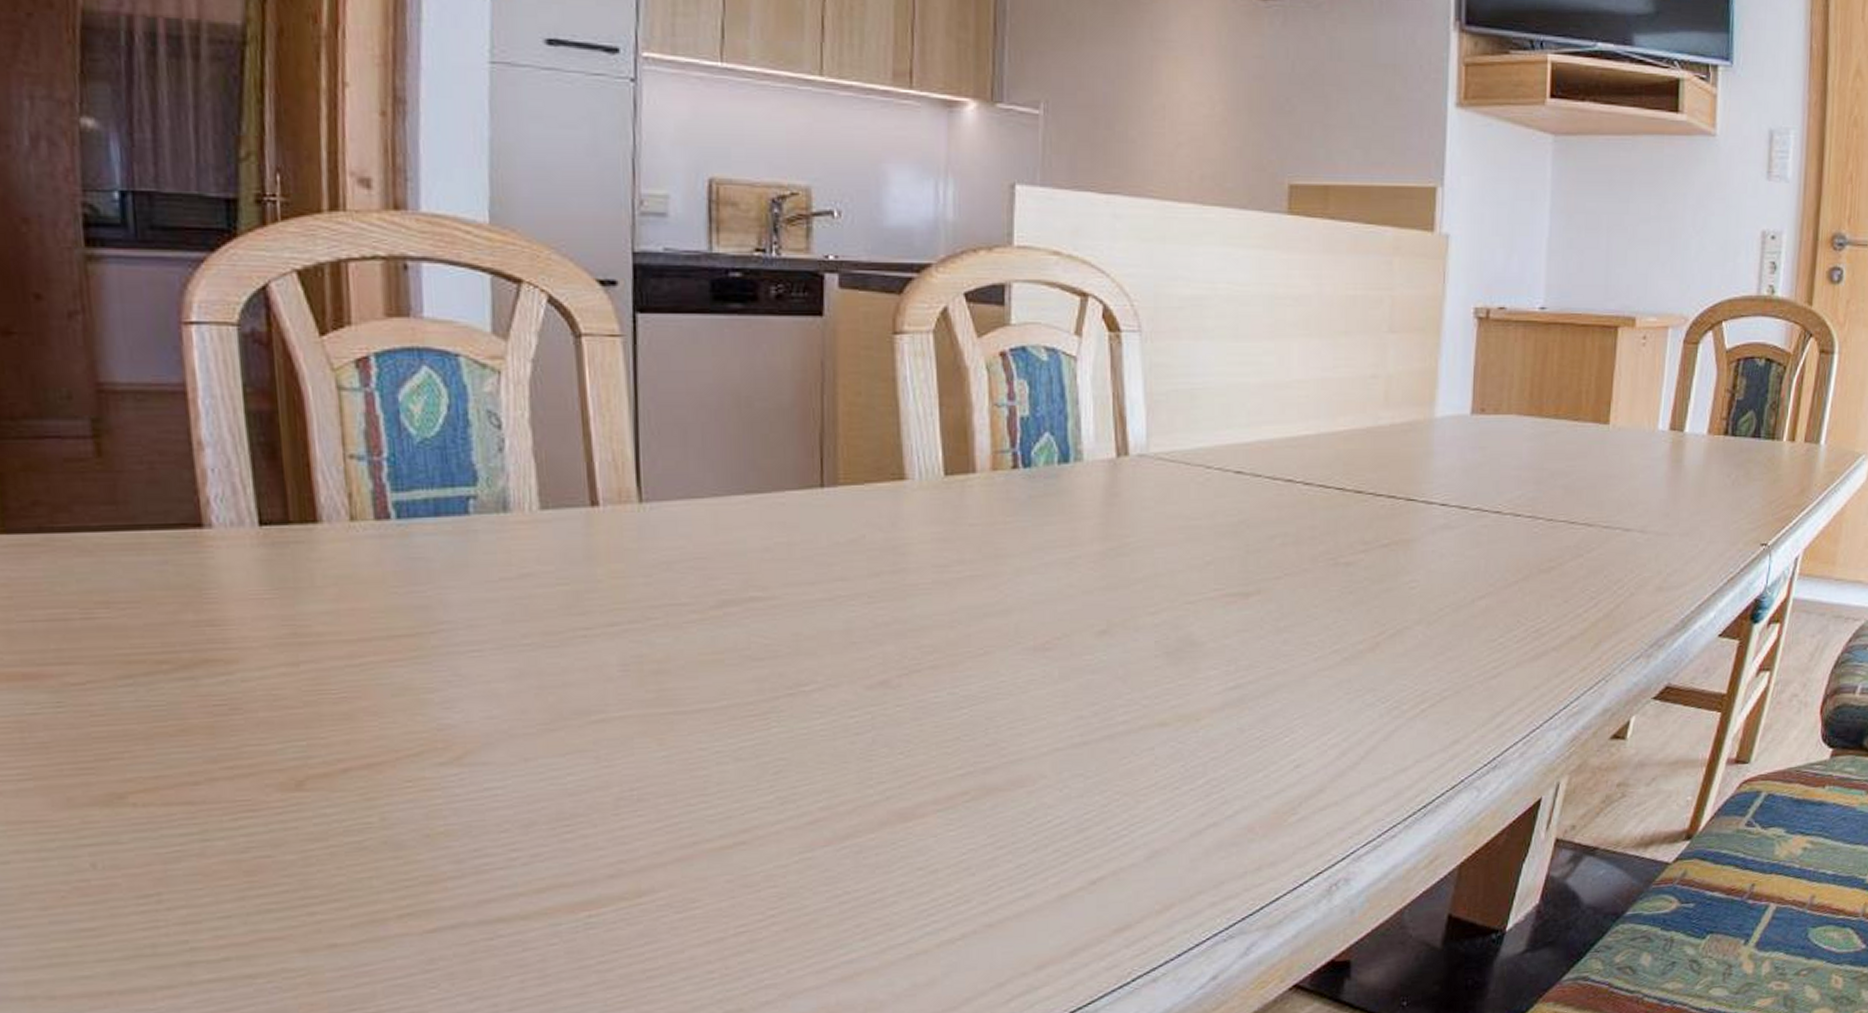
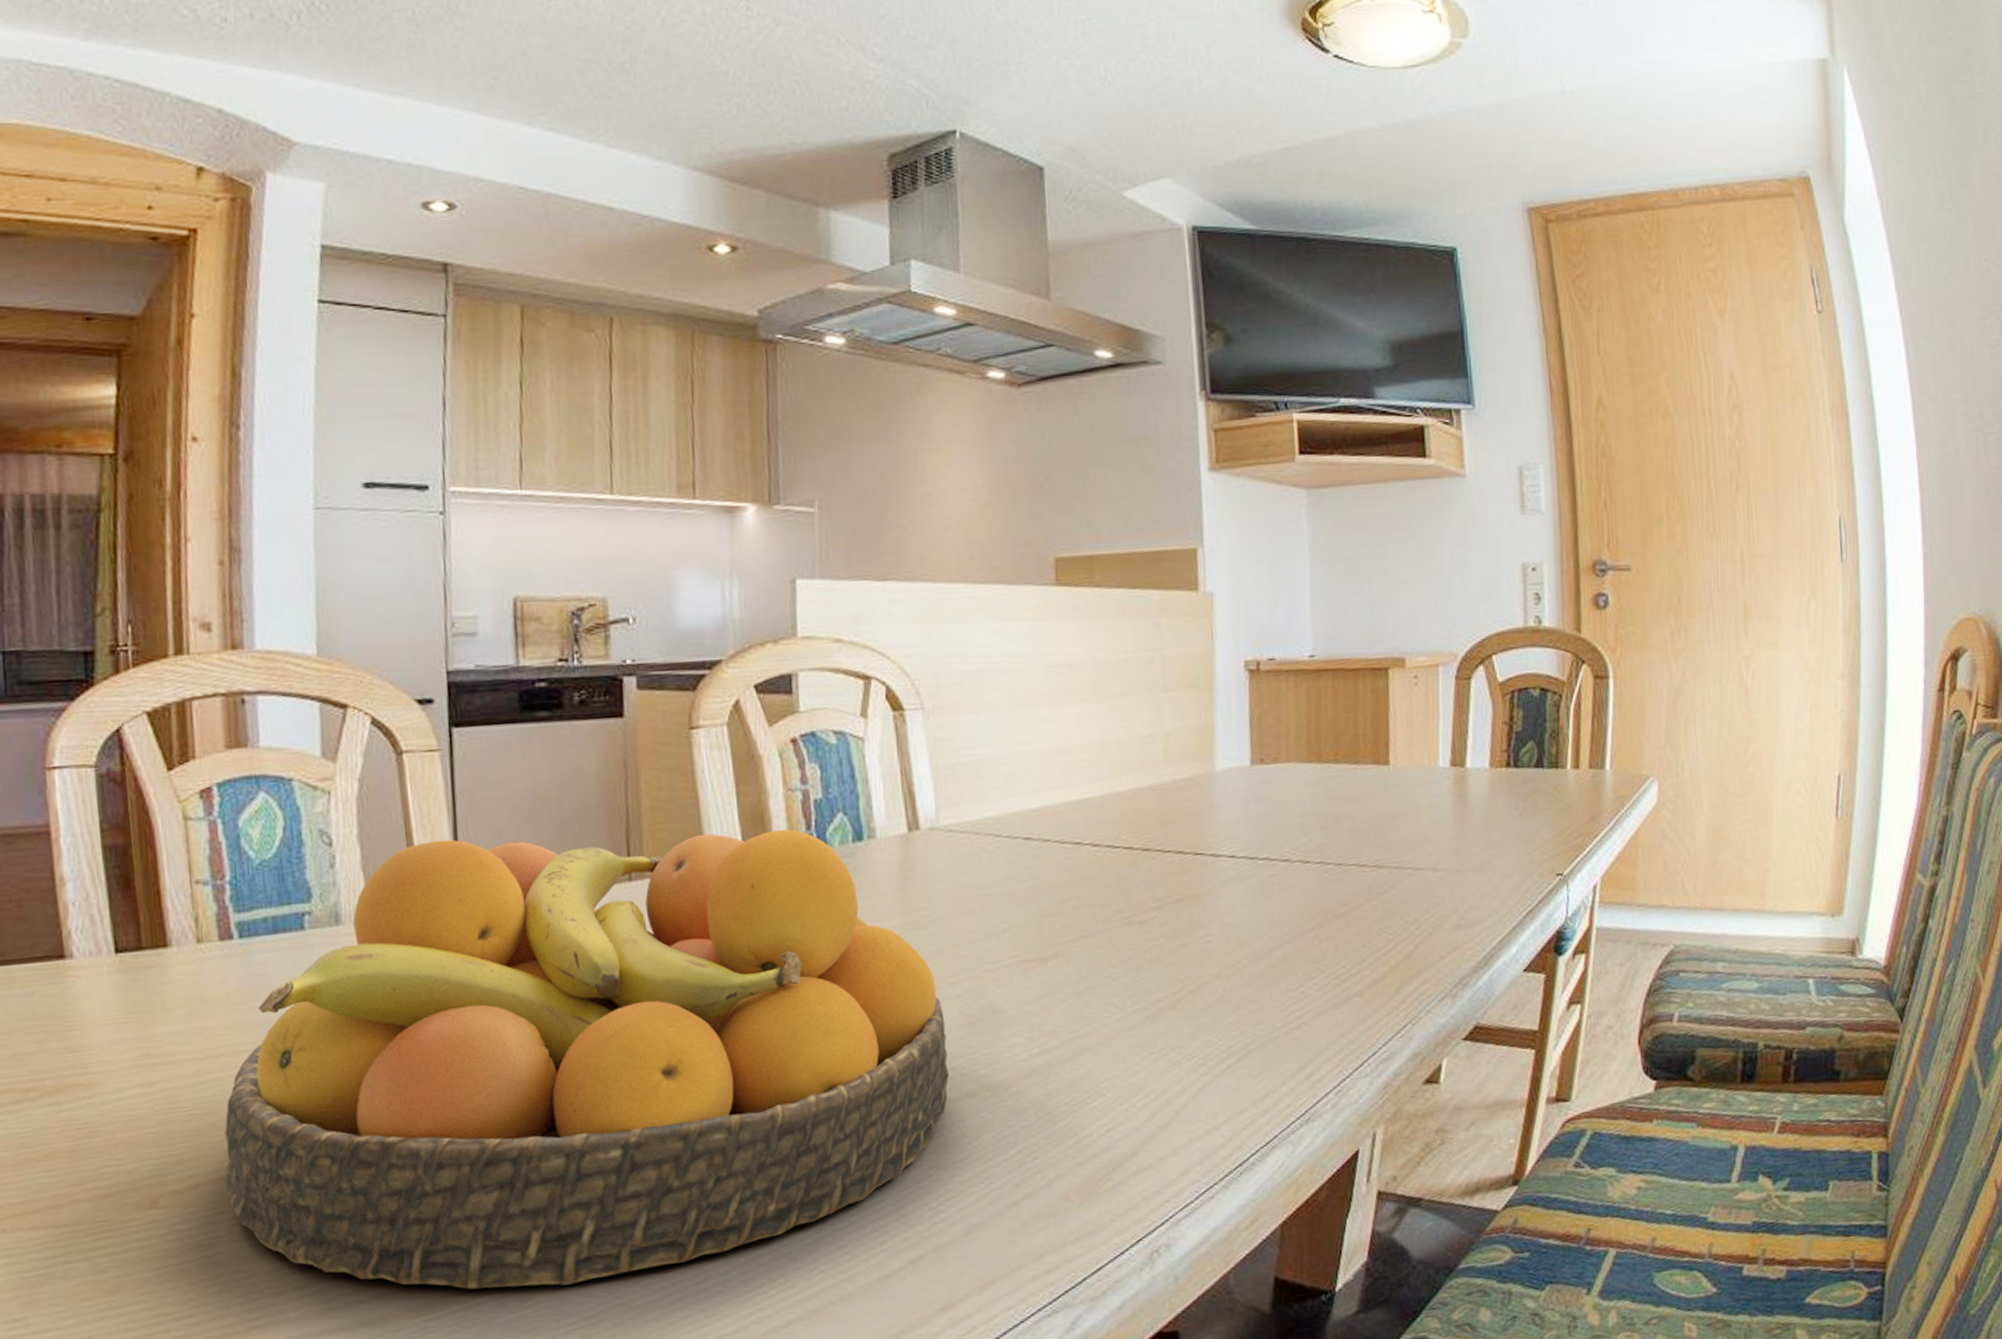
fruit bowl: none [376,431,1141,889] -> present [224,829,949,1290]

